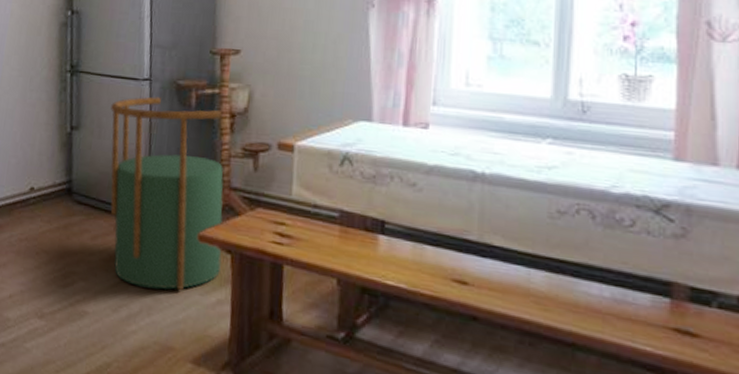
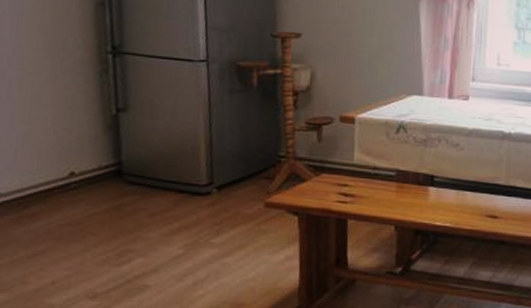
stool: present [110,96,224,291] -> none [163,77,289,255]

